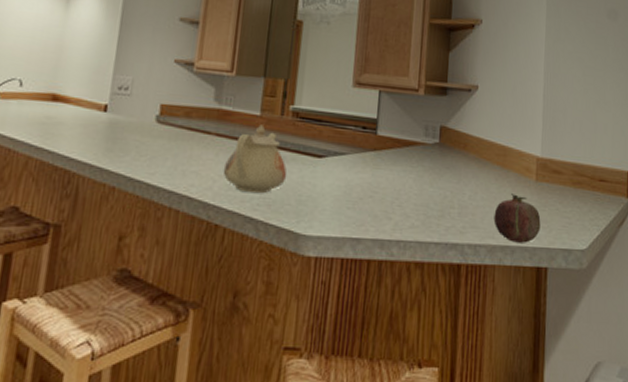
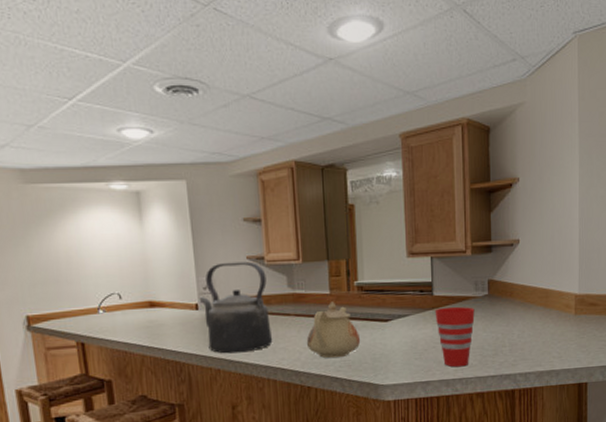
kettle: none [108,62,193,171] -> present [199,261,273,354]
cup: none [376,150,422,226] -> present [435,306,475,368]
fruit: present [493,194,541,243] -> none [540,328,580,367]

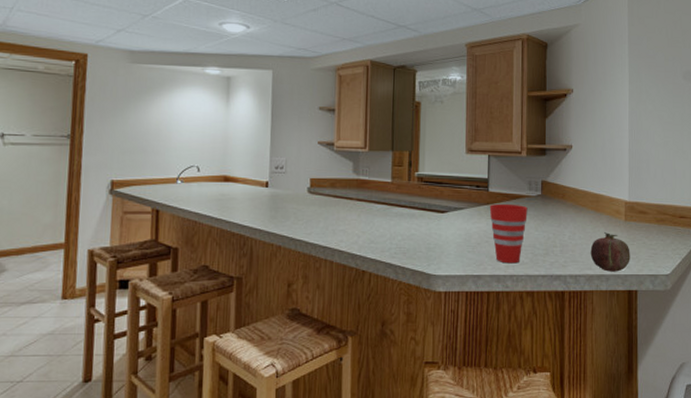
kettle: present [199,261,273,354] -> none [270,145,334,232]
teapot: present [306,301,361,359] -> none [365,189,417,245]
fruit: none [540,328,580,367] -> present [590,232,630,272]

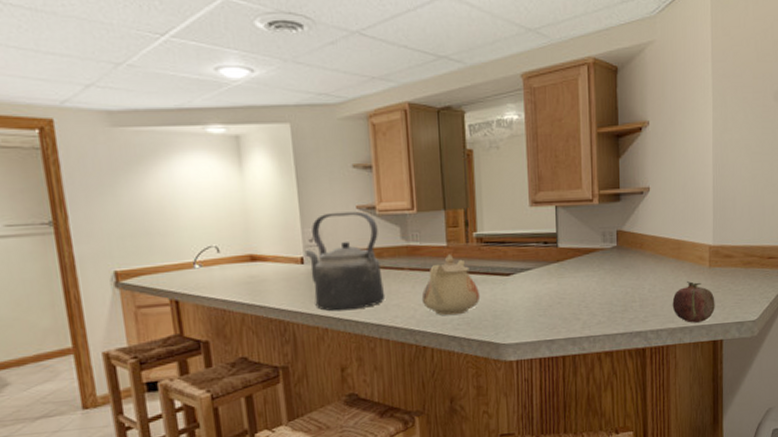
kettle: none [270,145,334,232] -> present [304,211,385,311]
teapot: none [365,189,417,245] -> present [421,254,481,316]
cup: present [489,203,528,264] -> none [560,259,603,325]

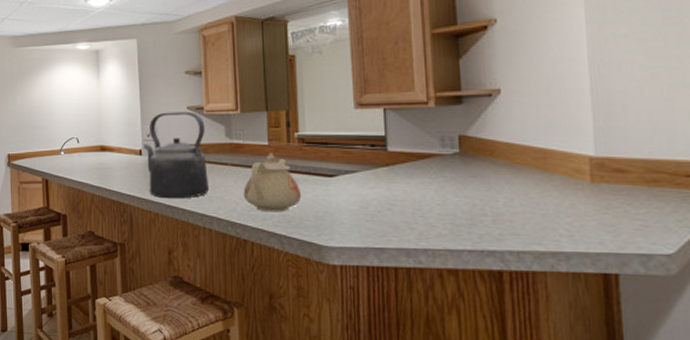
fruit: present [672,281,715,323] -> none [538,198,604,249]

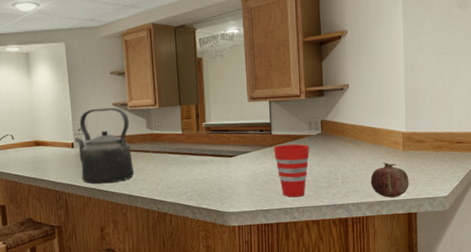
teapot: present [243,153,302,212] -> none [162,140,209,189]
cup: none [389,164,442,236] -> present [273,144,310,198]
fruit: none [538,198,604,249] -> present [370,162,409,198]

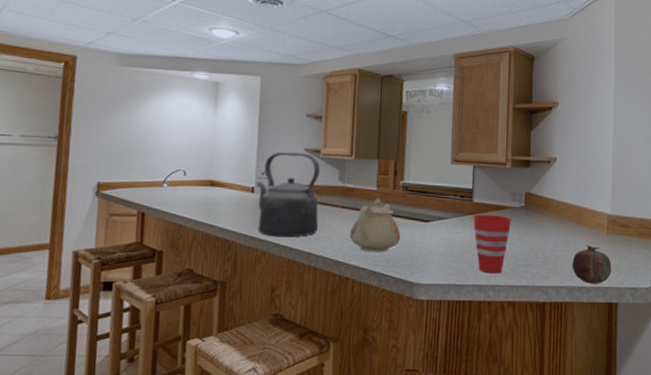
teapot: none [162,140,209,189] -> present [349,198,401,253]

